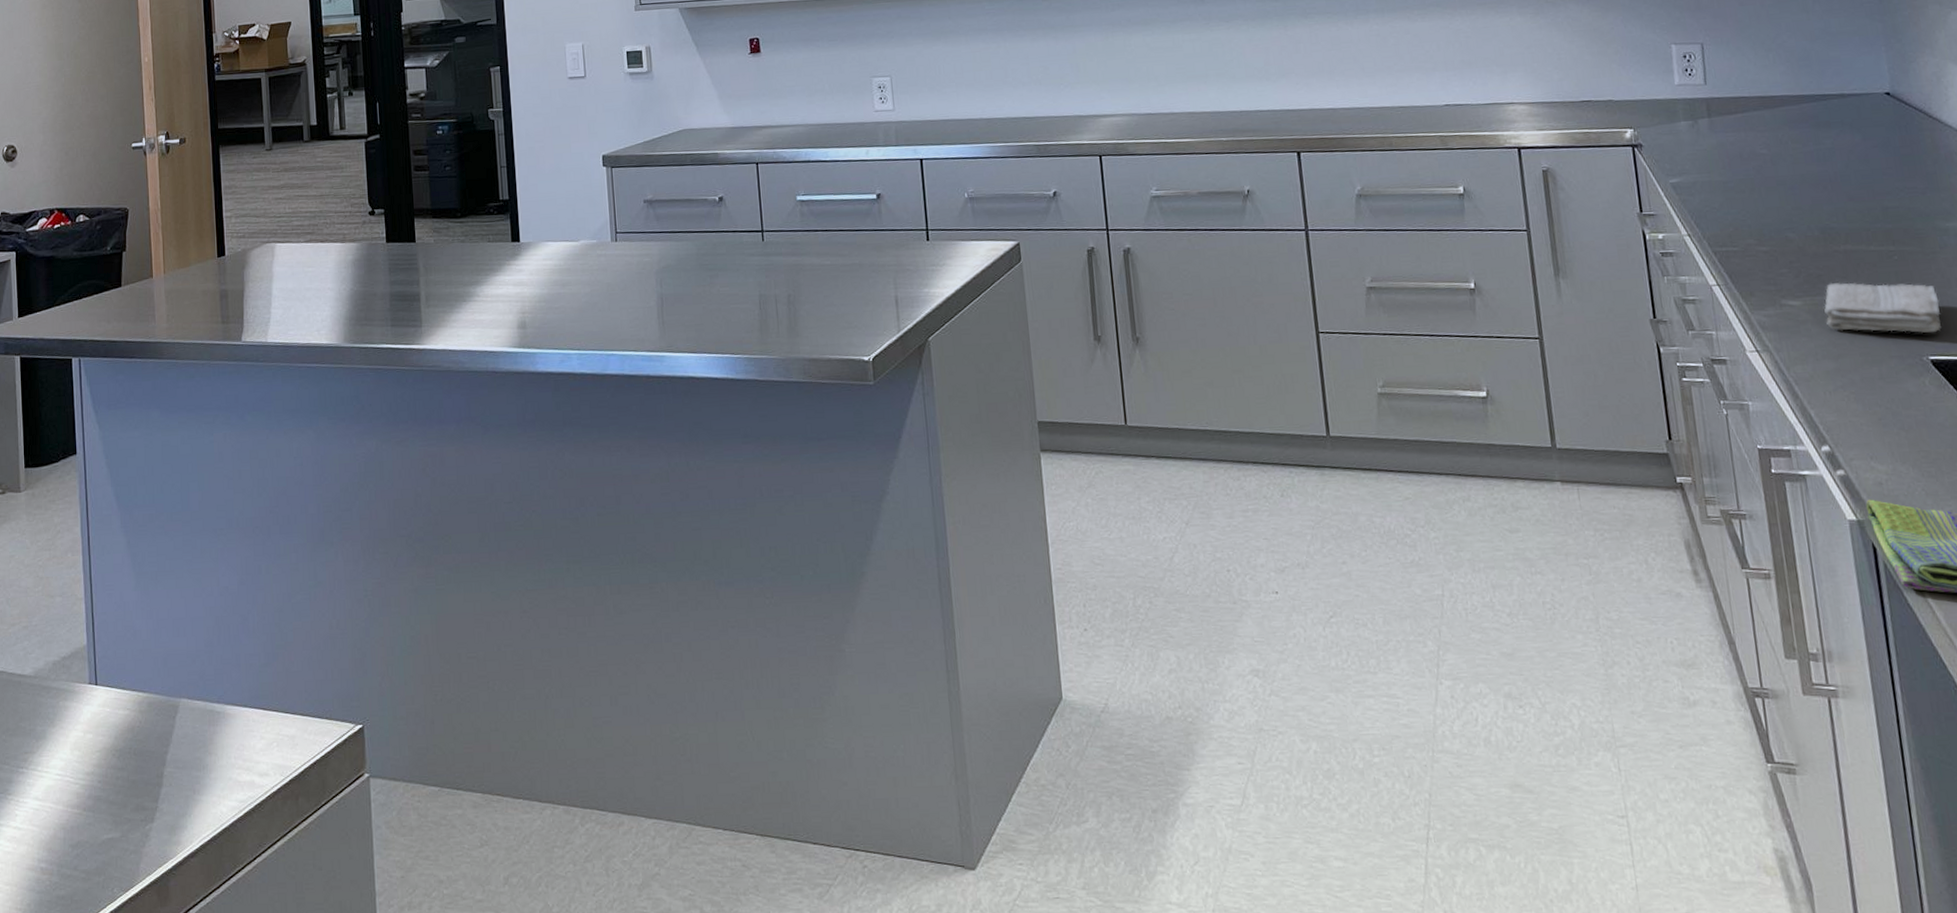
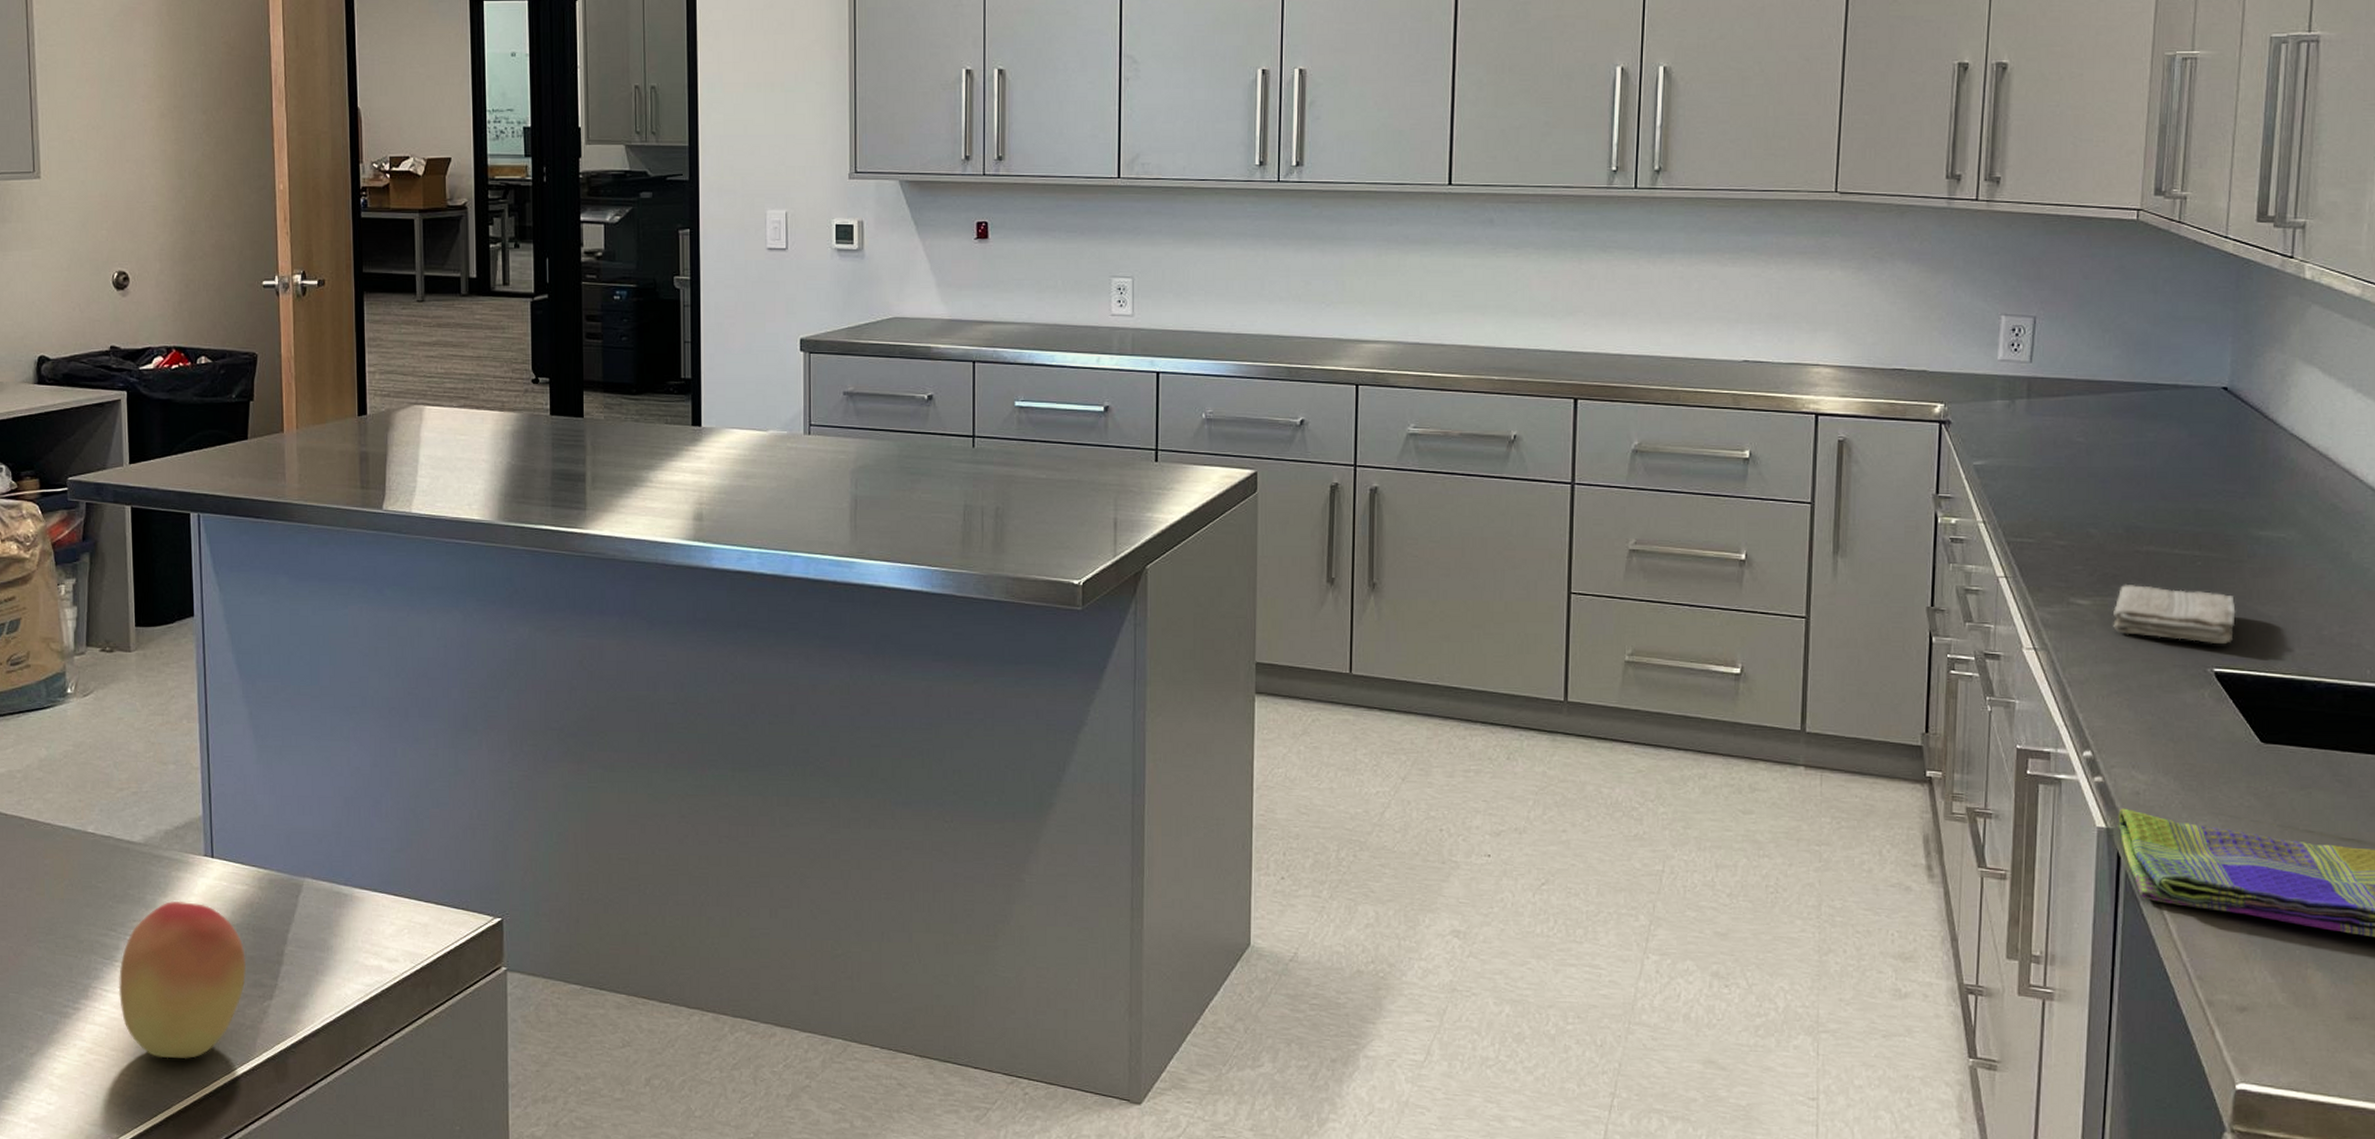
fruit: none [11,730,130,890] -> present [118,900,247,1060]

